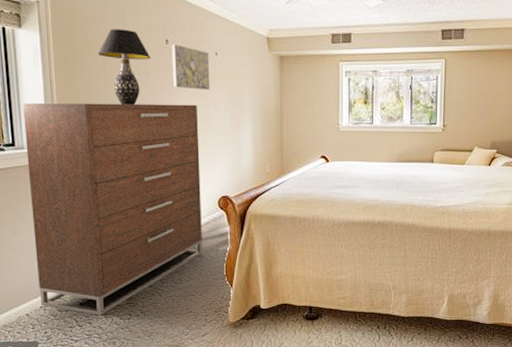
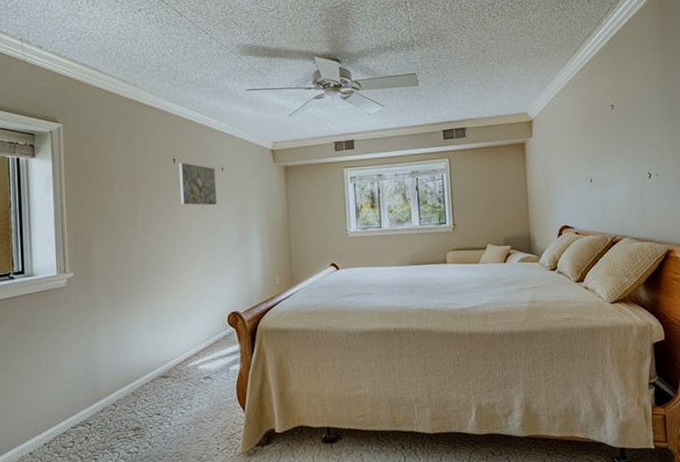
dresser: present [23,102,203,316] -> none [34,220,213,451]
table lamp: present [97,29,151,105] -> none [107,151,159,225]

